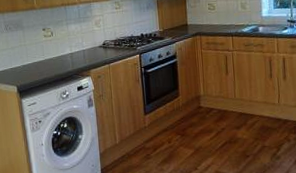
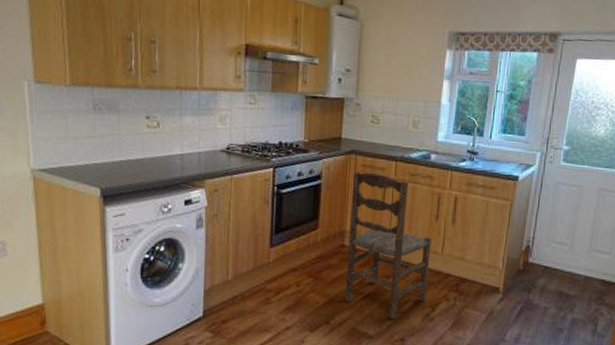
dining chair: none [200,48,272,161] -> present [344,172,432,319]

